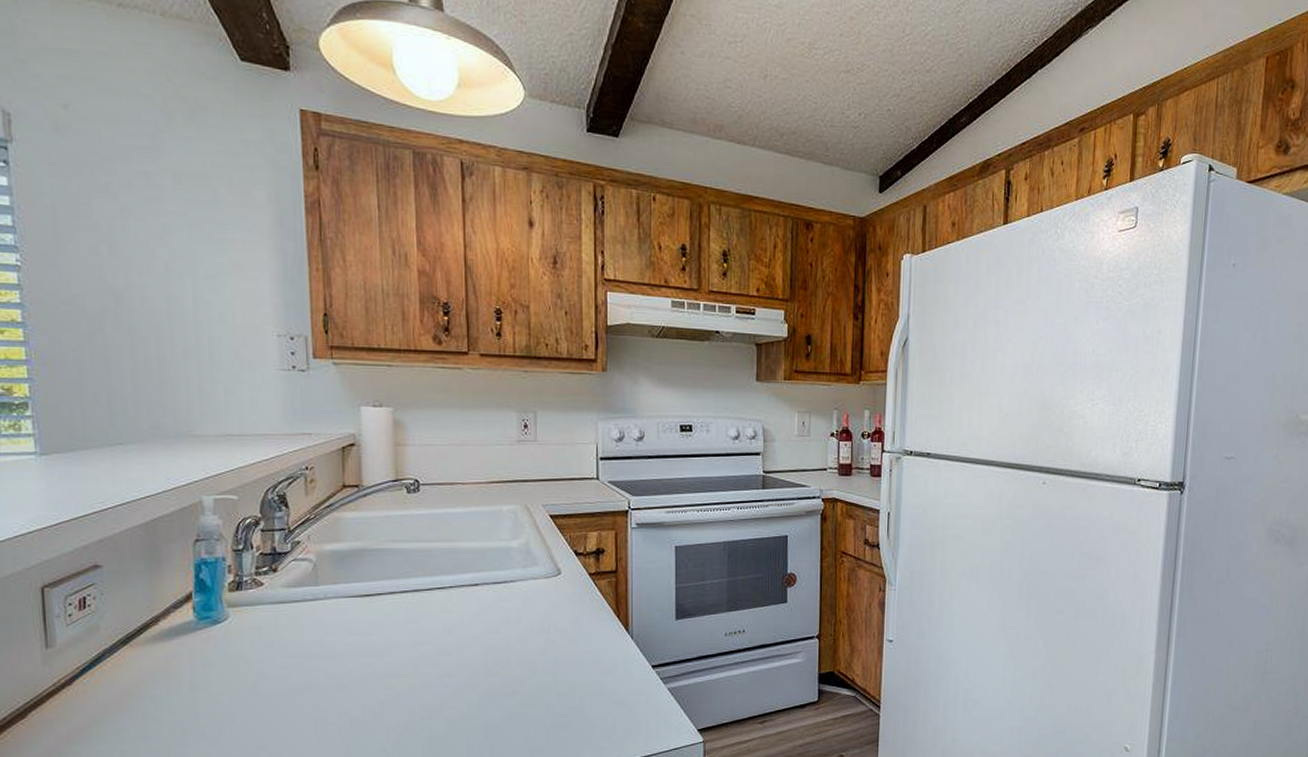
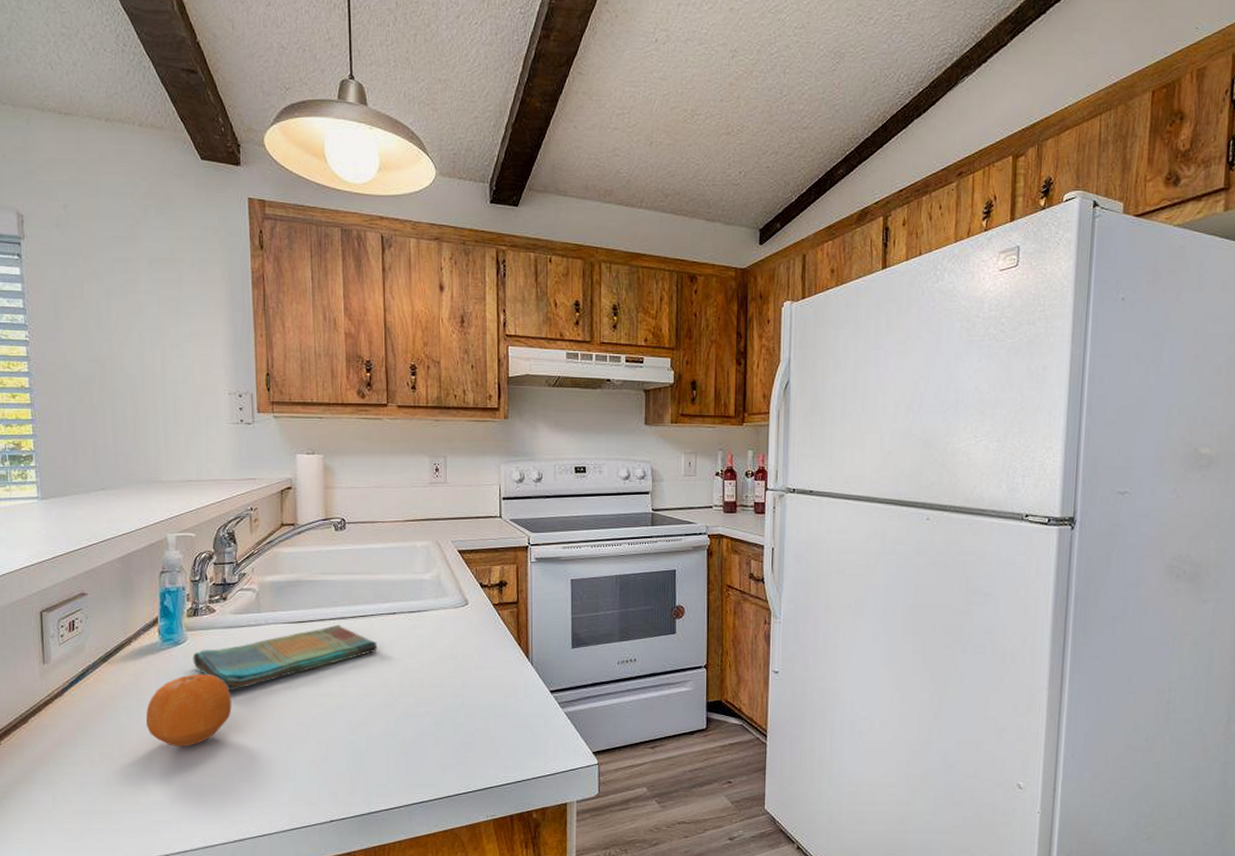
fruit: none [178,656,285,740] -> present [145,674,232,748]
dish towel: none [236,597,457,675] -> present [192,624,378,691]

